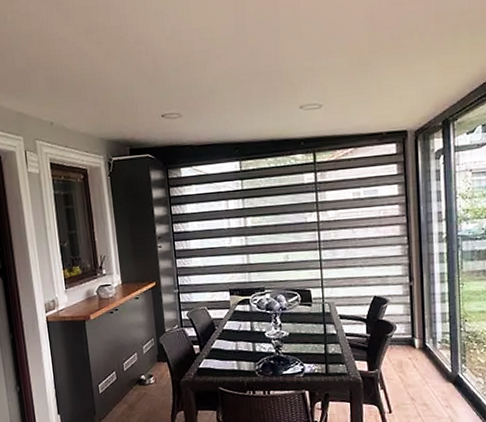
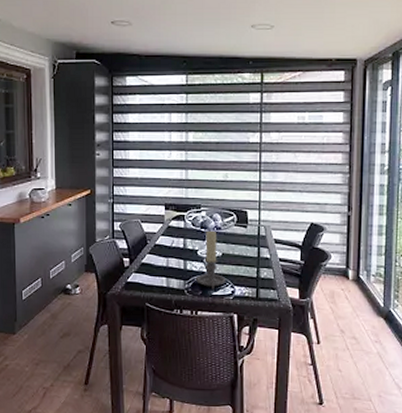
candle holder: none [266,311,295,369] -> present [196,230,226,290]

